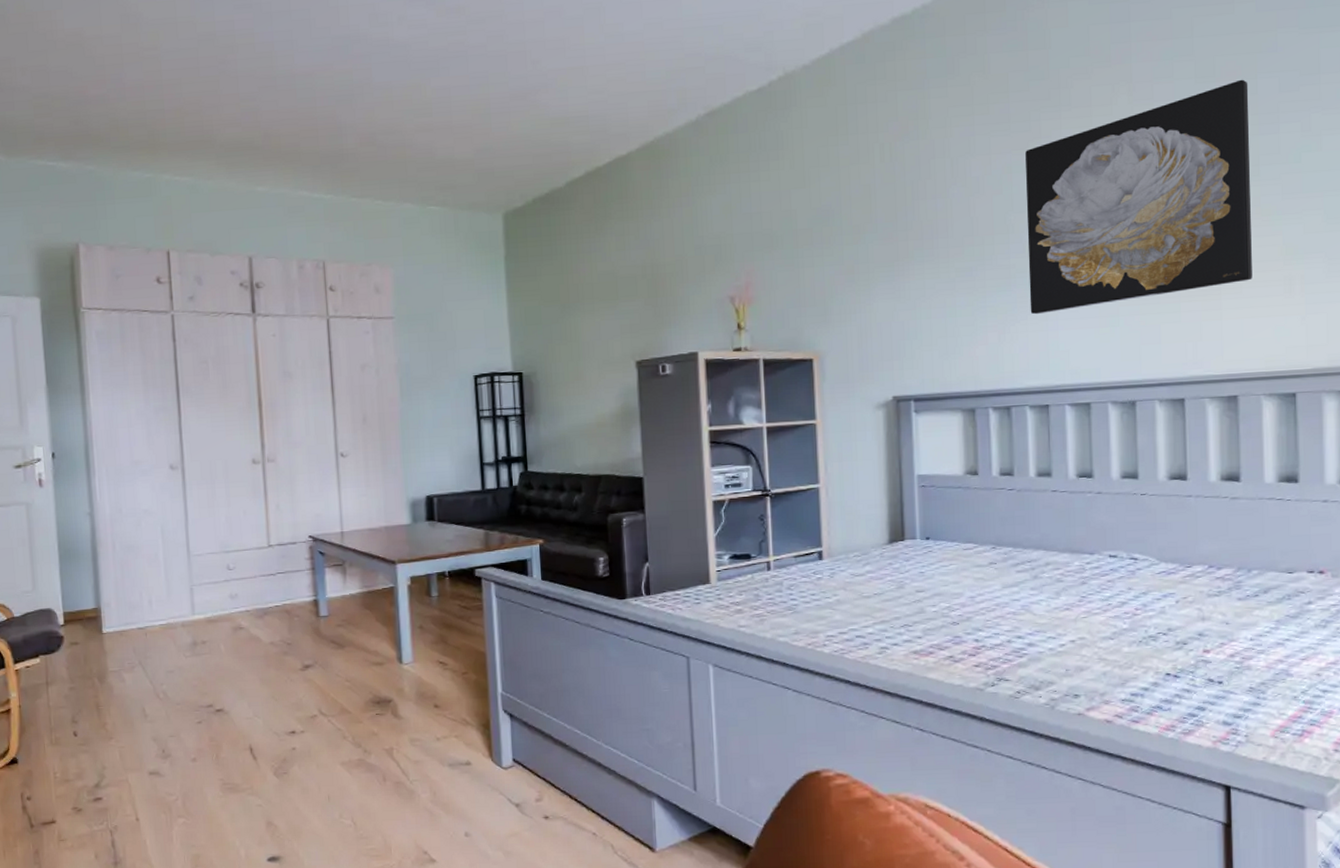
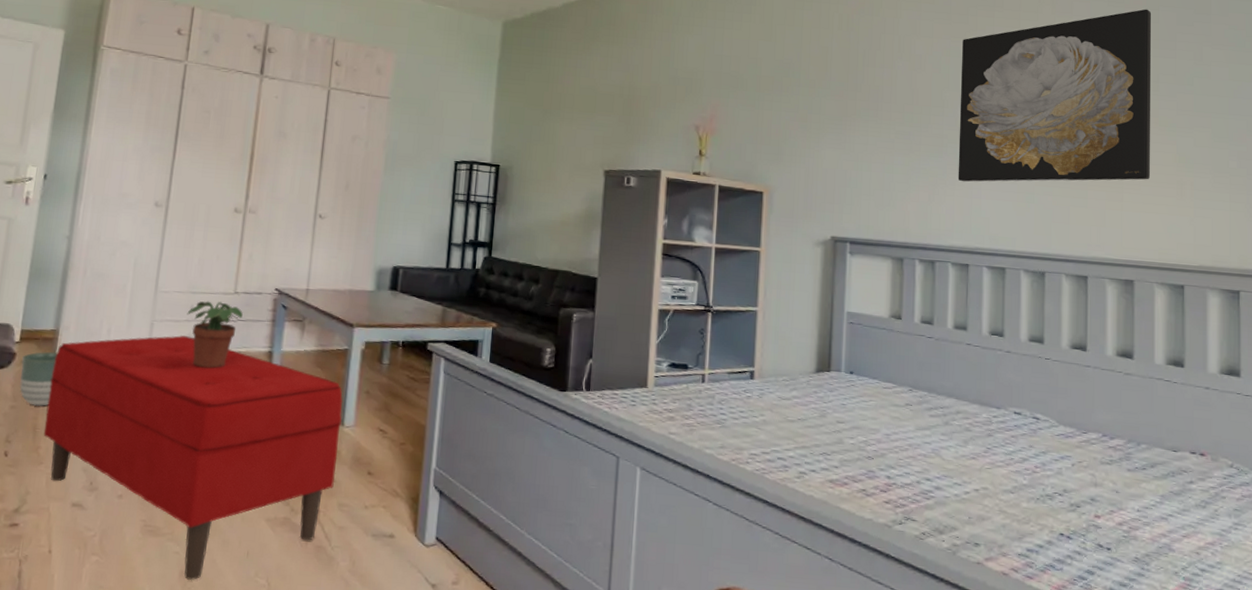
planter: none [70,629,106,685] -> present [19,351,58,407]
bench: none [102,596,403,829] -> present [43,335,343,580]
potted plant: none [224,557,281,626] -> present [187,301,243,369]

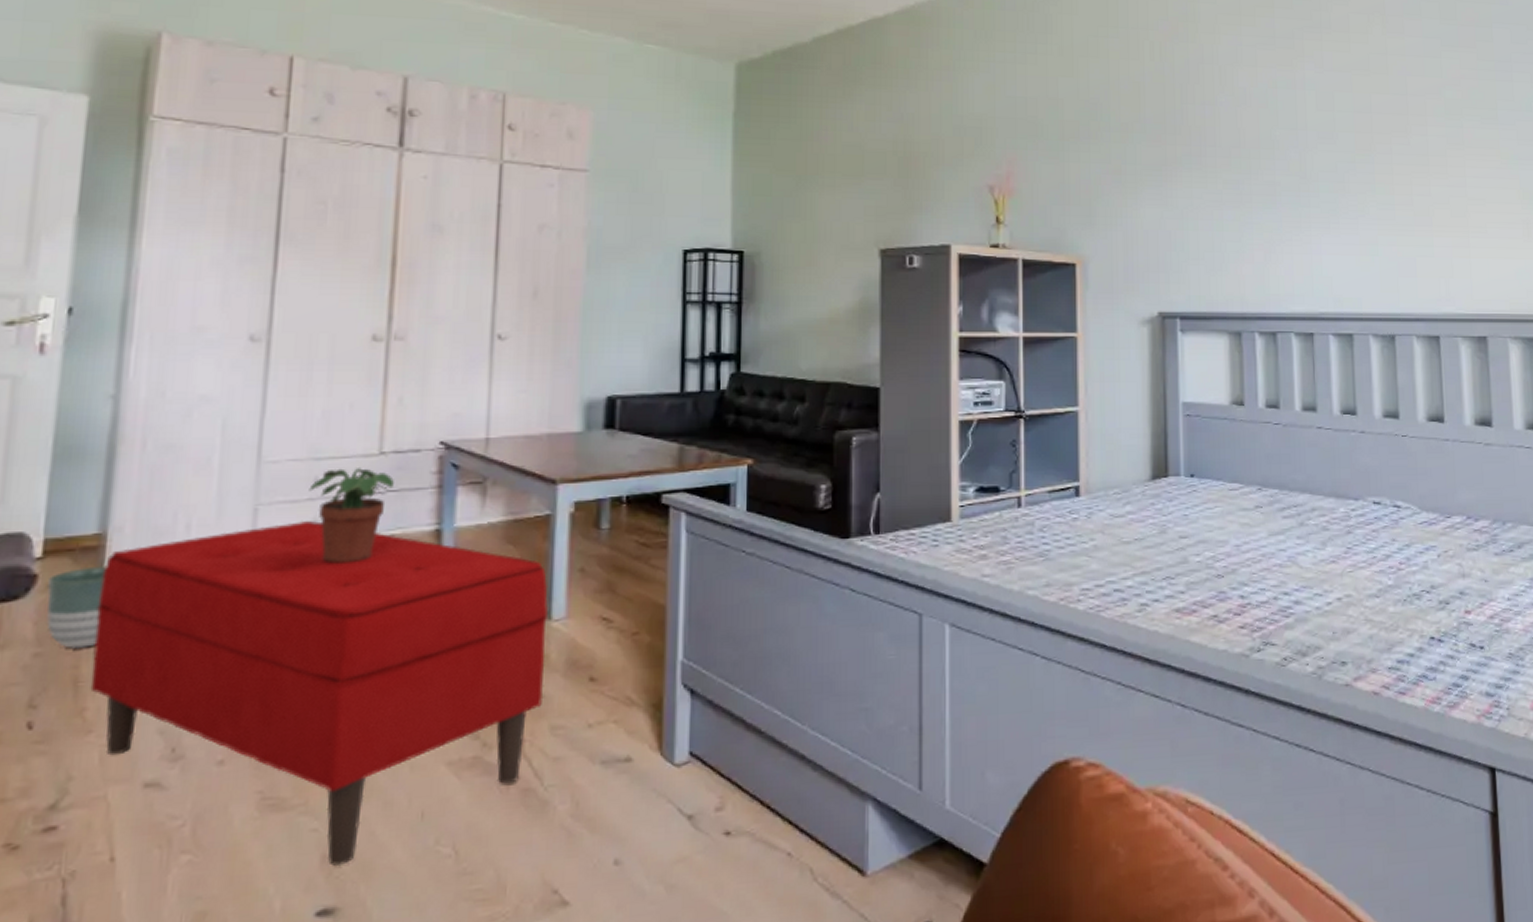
wall art: present [958,9,1152,182] -> none [1289,26,1495,236]

